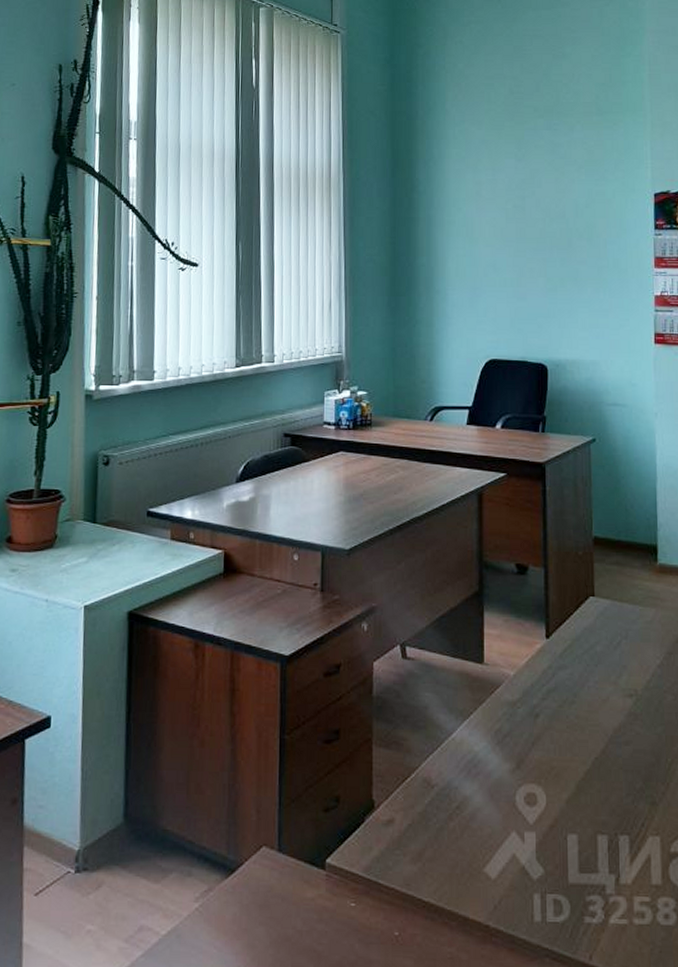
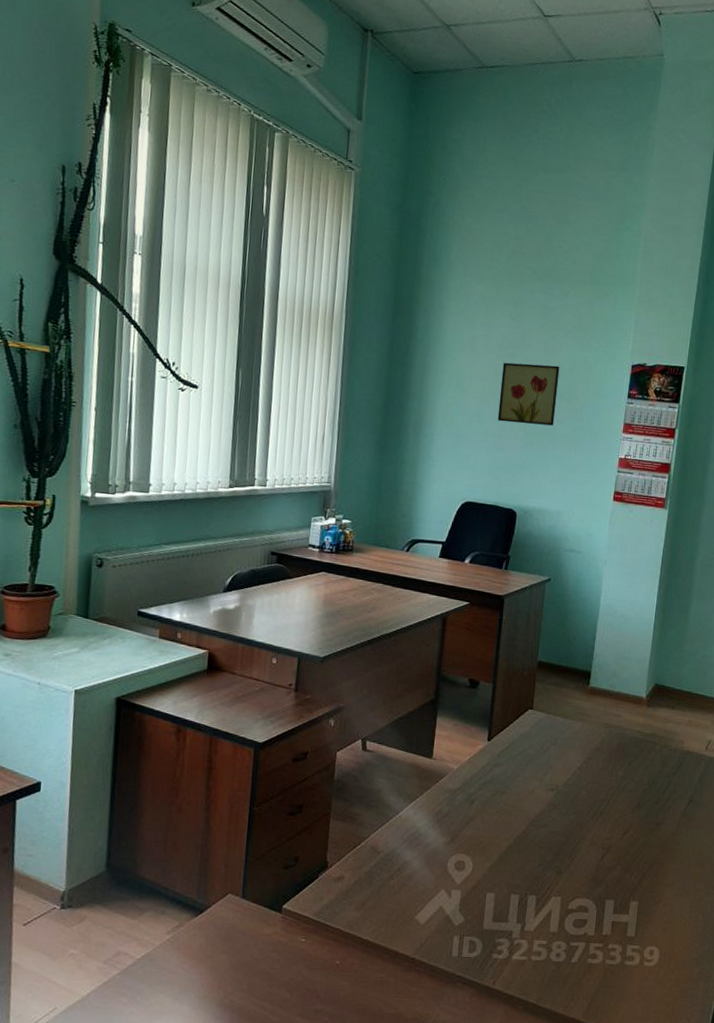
wall art: none [513,203,577,269] -> present [497,362,560,426]

